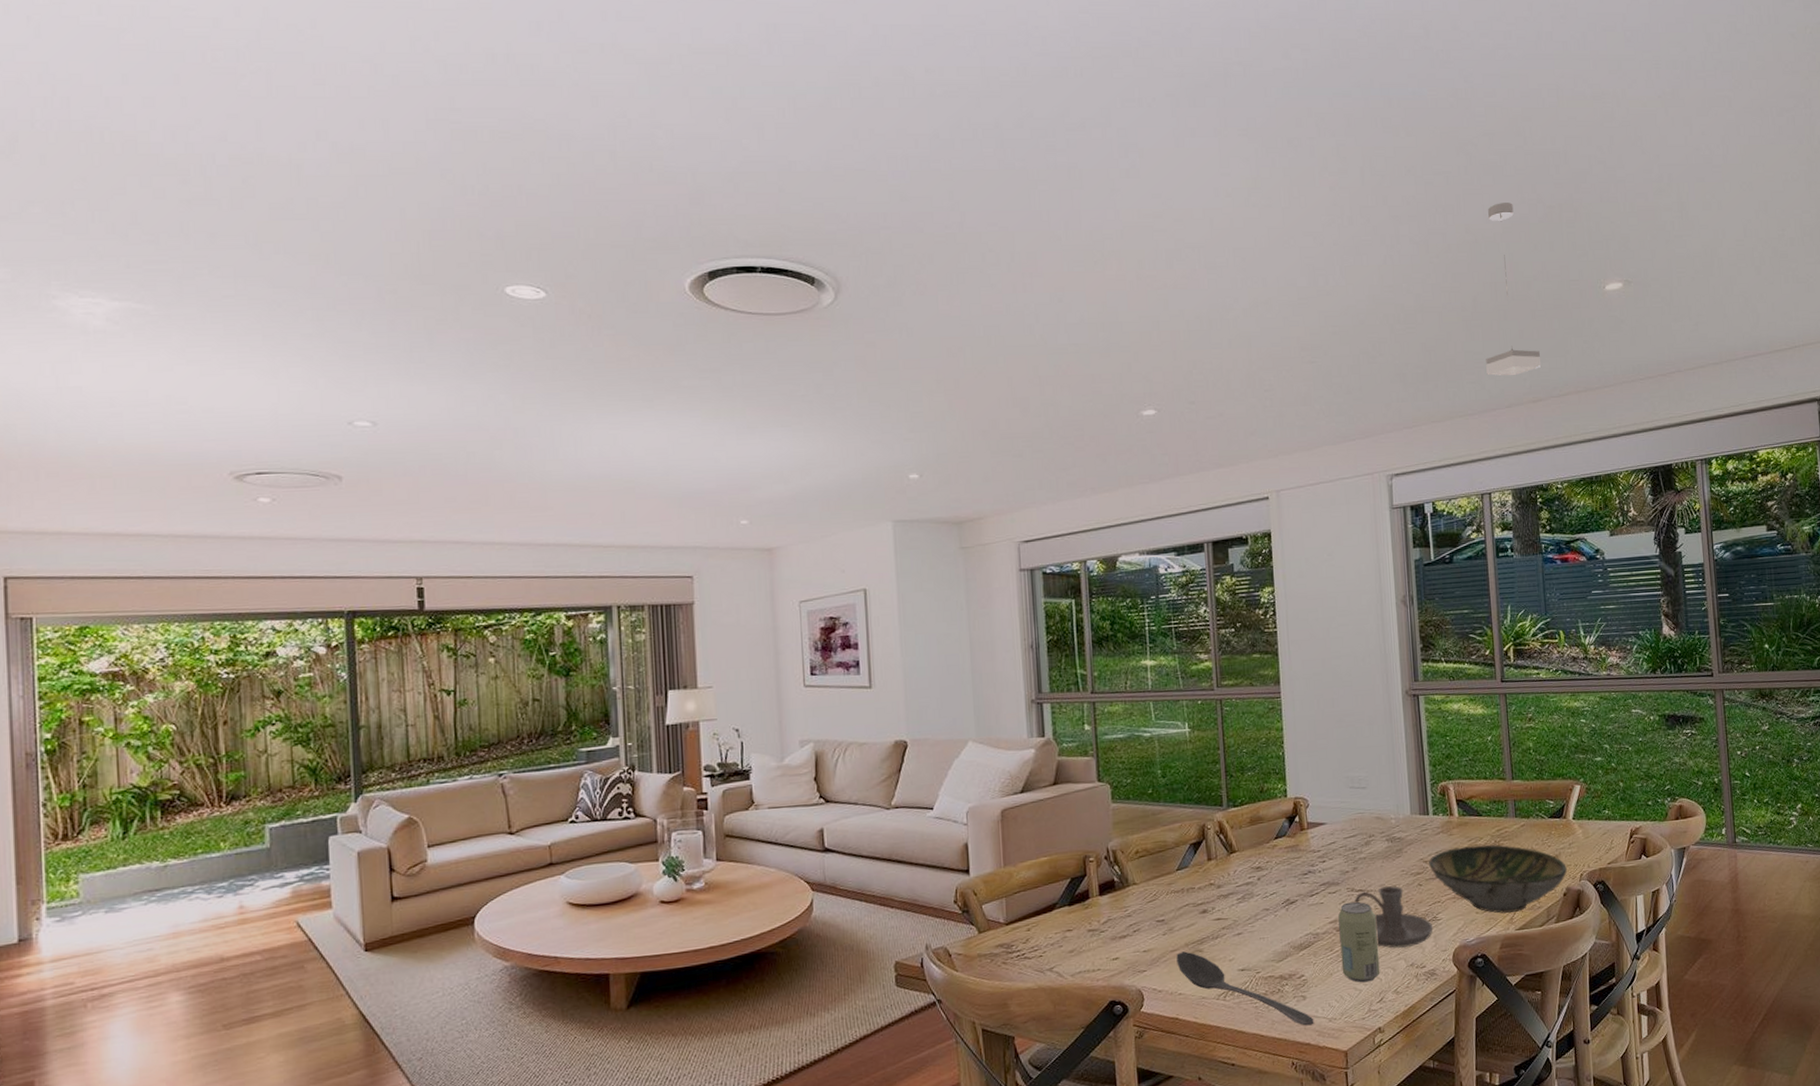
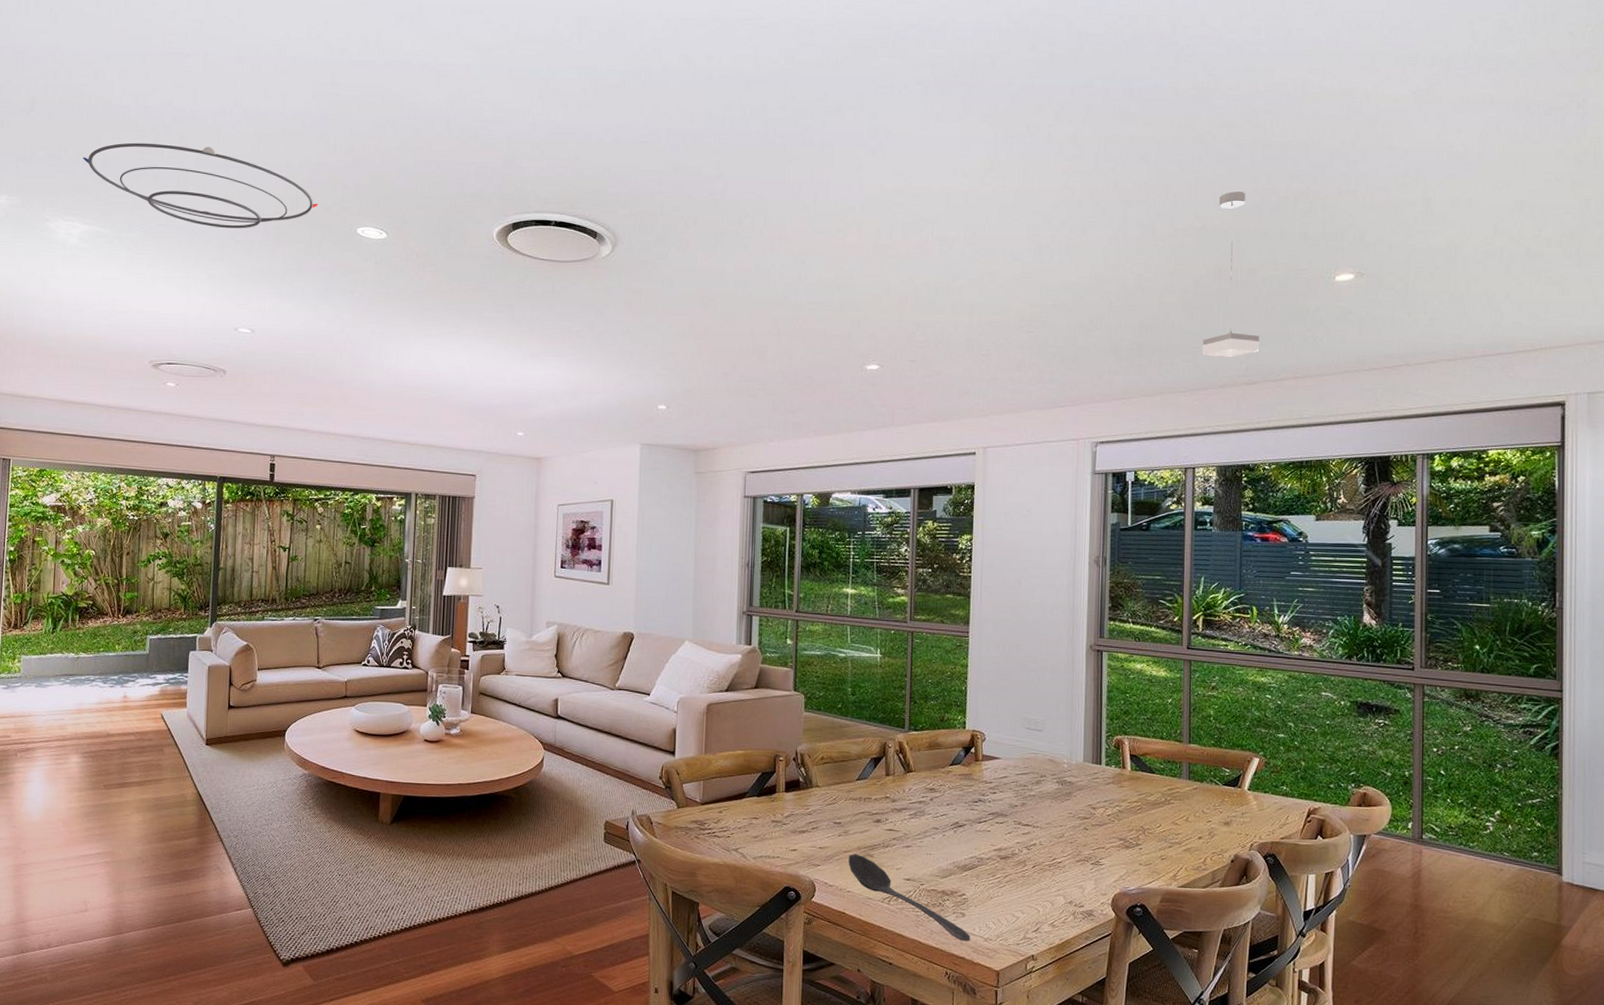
ceiling light: none [100,190,449,296] -> present [83,142,319,229]
beverage can: present [1338,901,1380,983] -> none [1002,834,1040,911]
candle holder: present [1353,886,1433,949] -> none [1019,825,1095,886]
bowl: present [1429,844,1567,914] -> none [1097,799,1237,870]

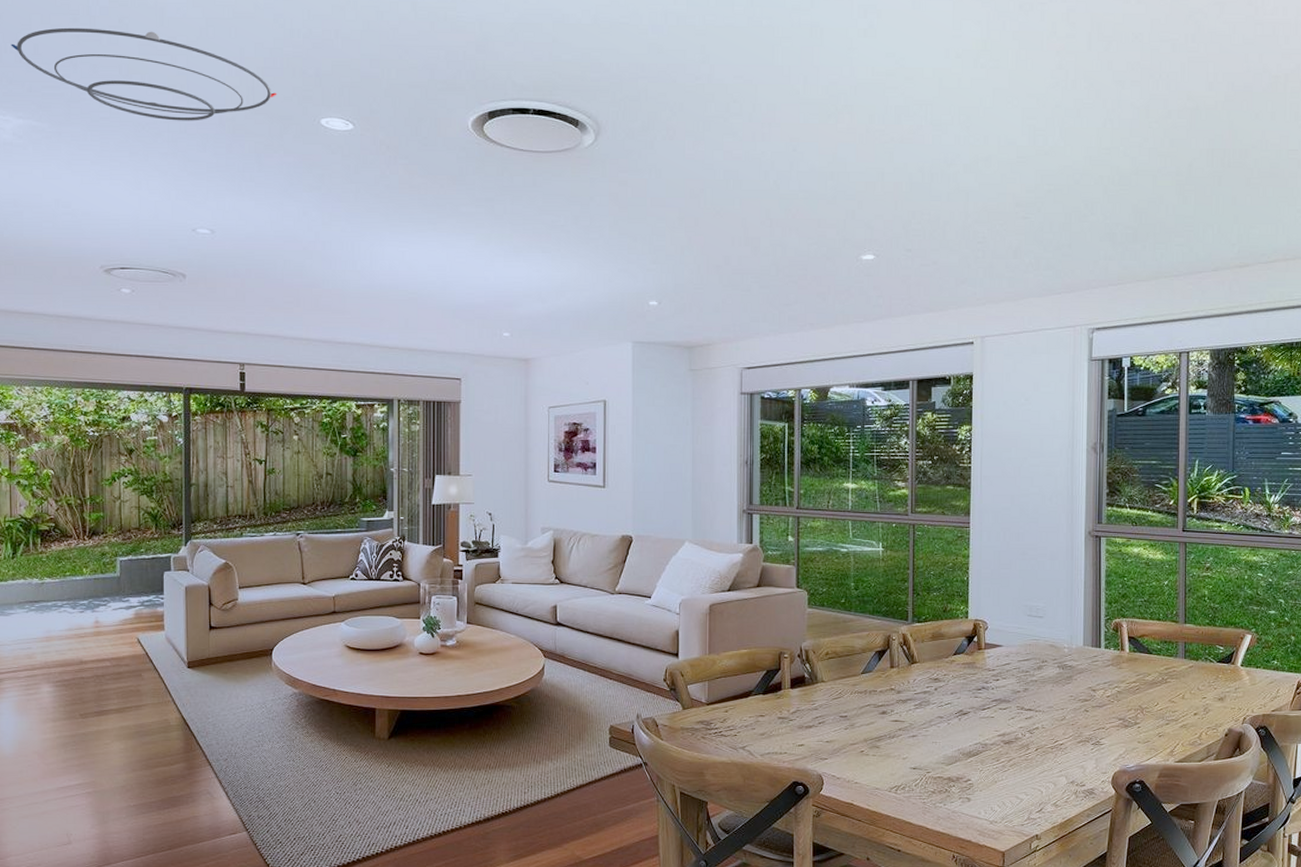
stirrer: present [848,854,971,941] -> none [855,746,976,825]
pendant lamp: present [1202,191,1260,358] -> none [1196,71,1252,241]

